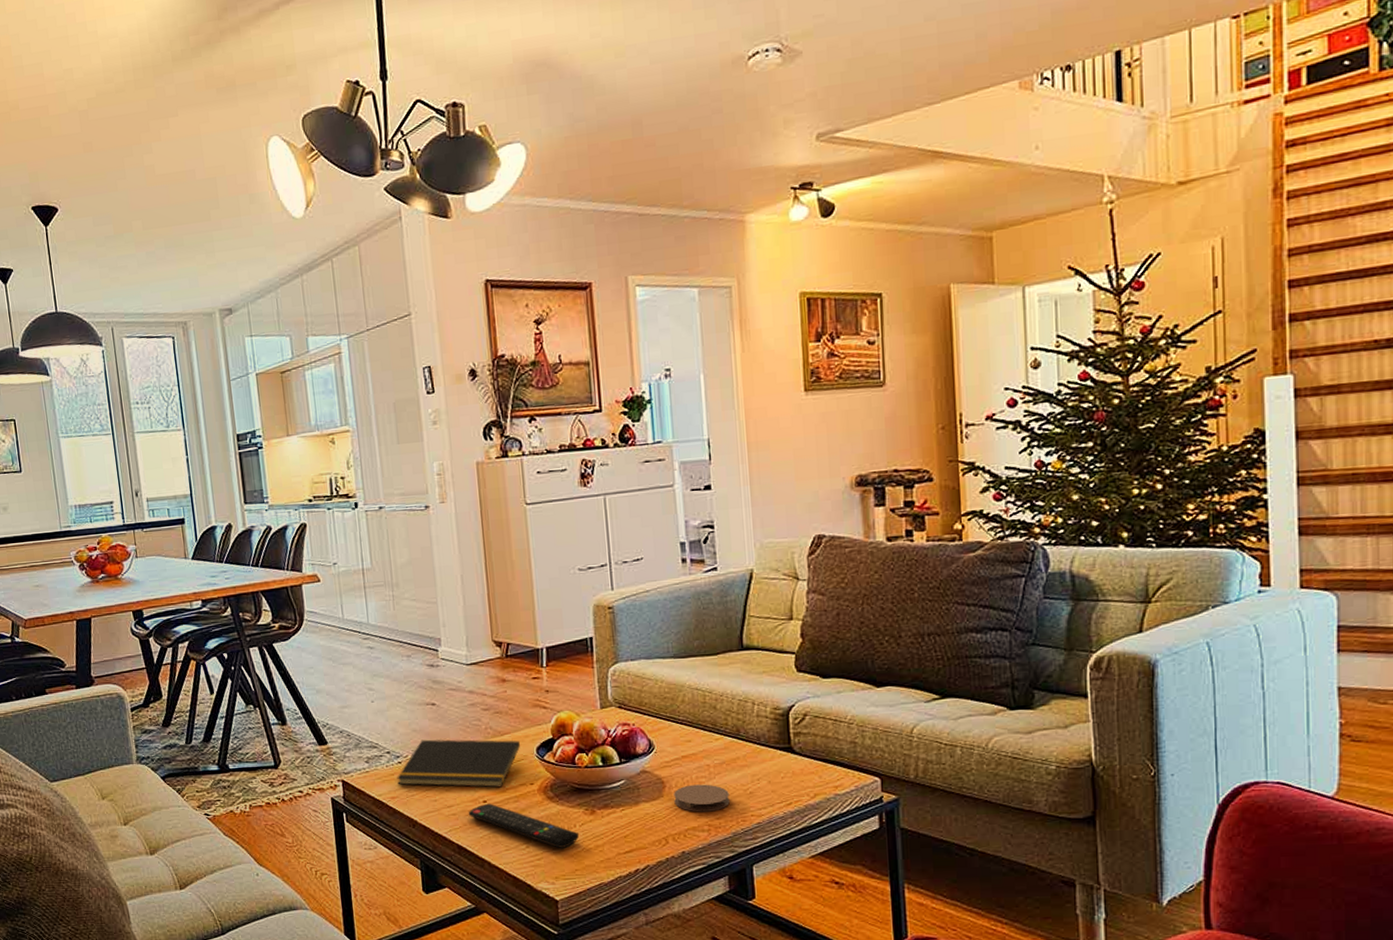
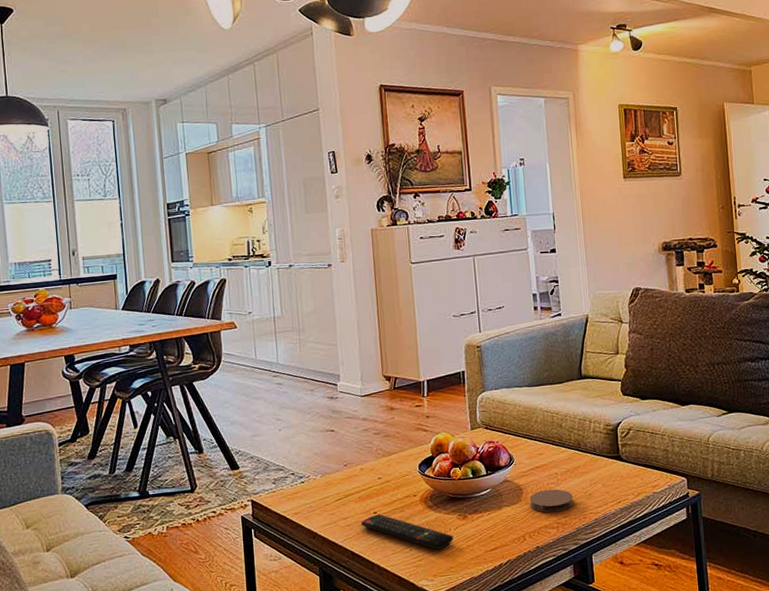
notepad: present [397,739,520,788] -> none [300,459,405,502]

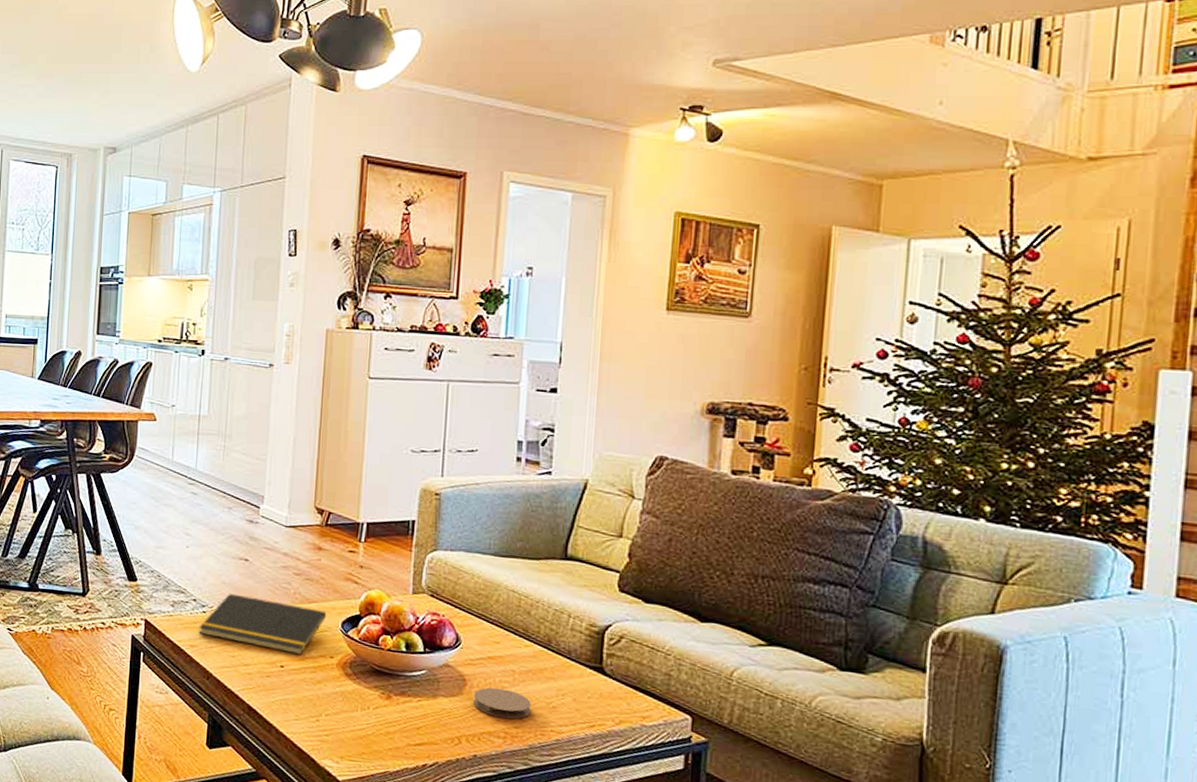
notepad: none [300,459,405,502] -> present [199,593,326,655]
remote control: present [360,514,453,550] -> none [263,668,371,729]

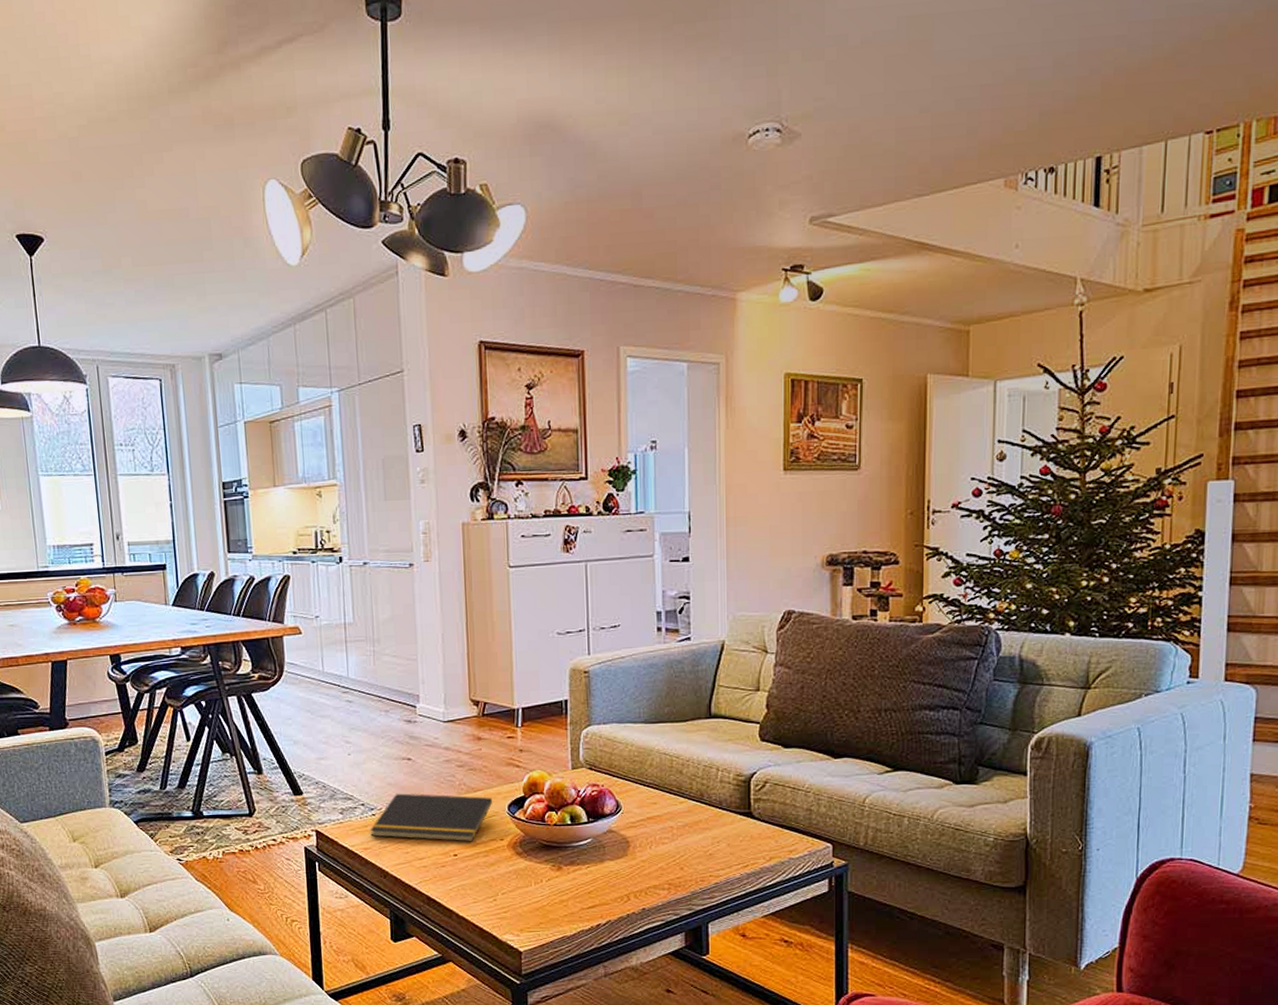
coaster: present [473,687,531,720] -> none [637,845,690,871]

